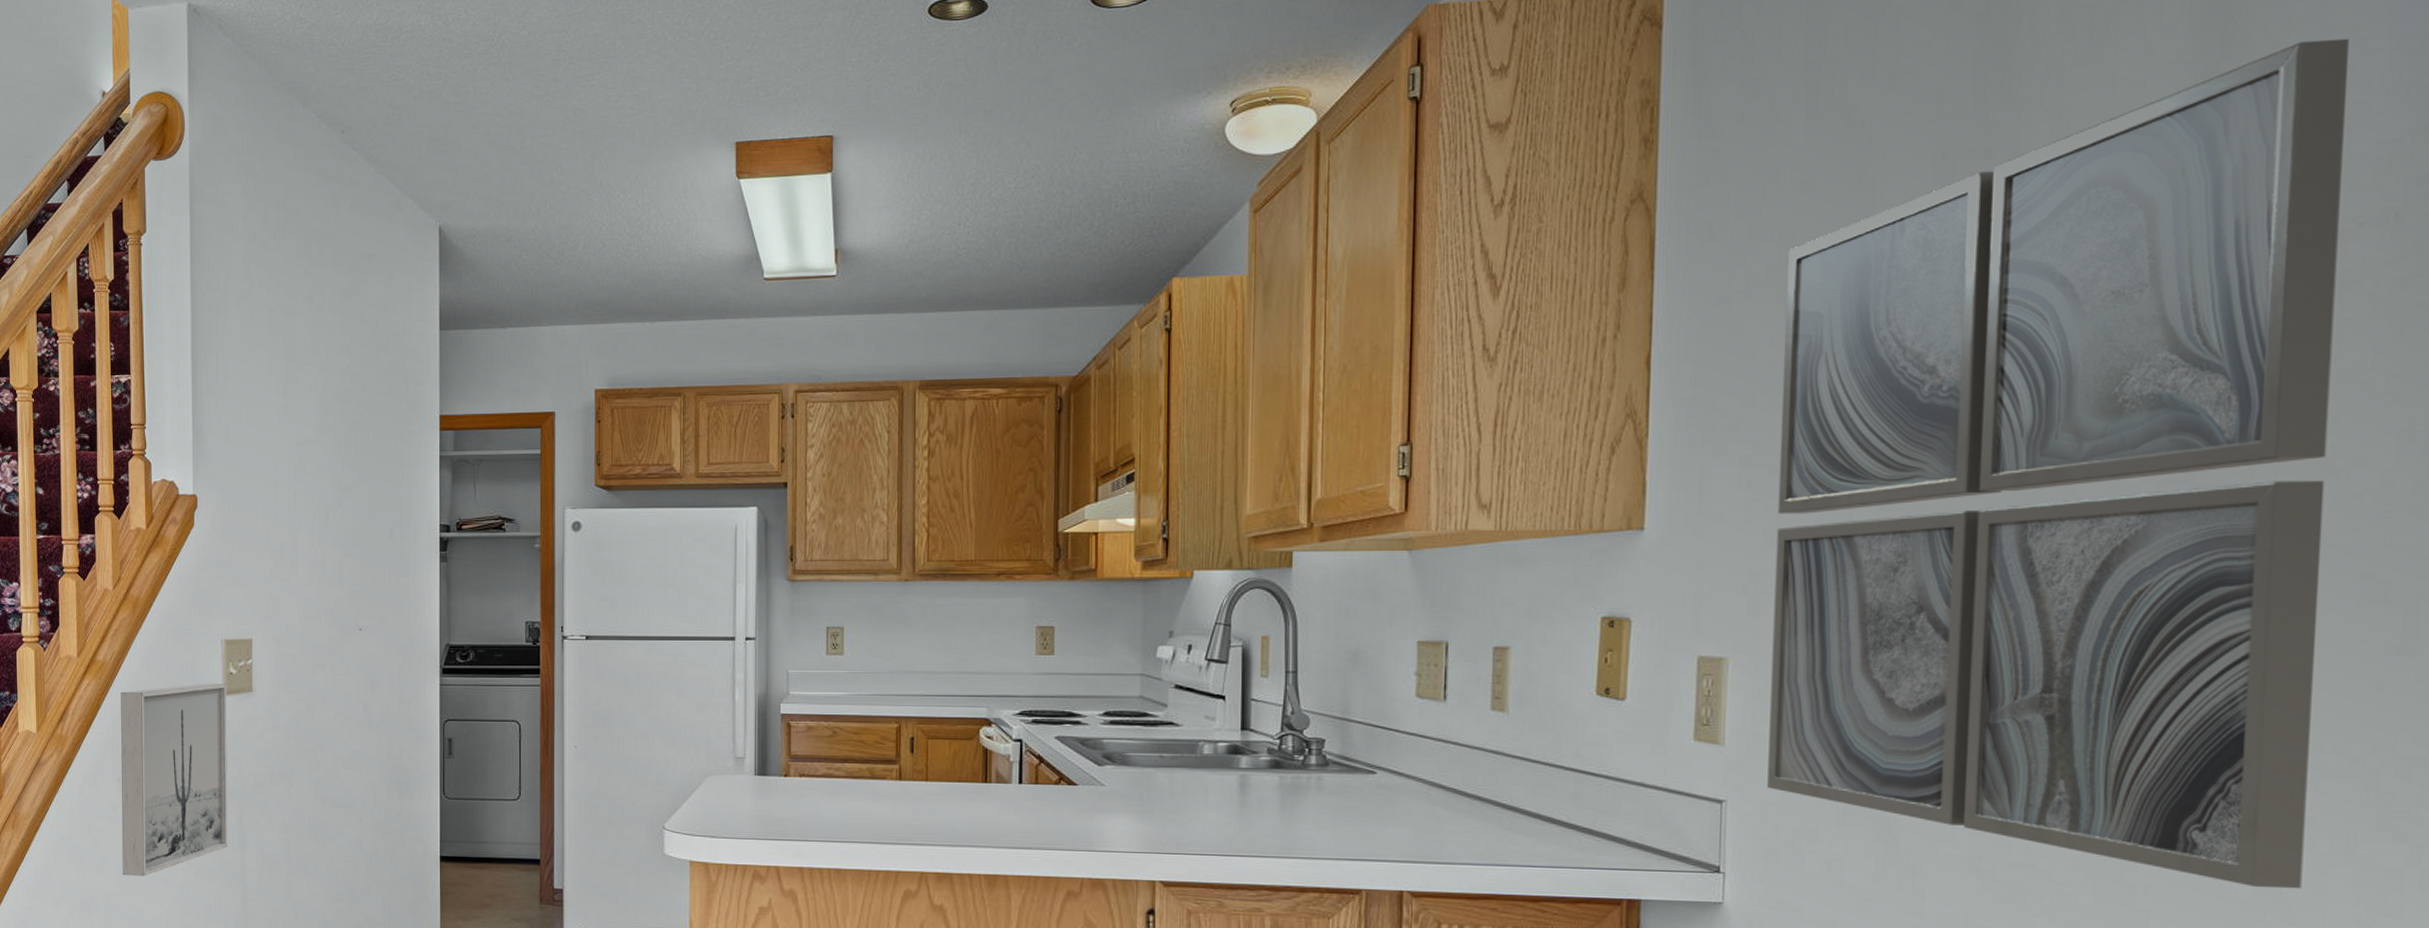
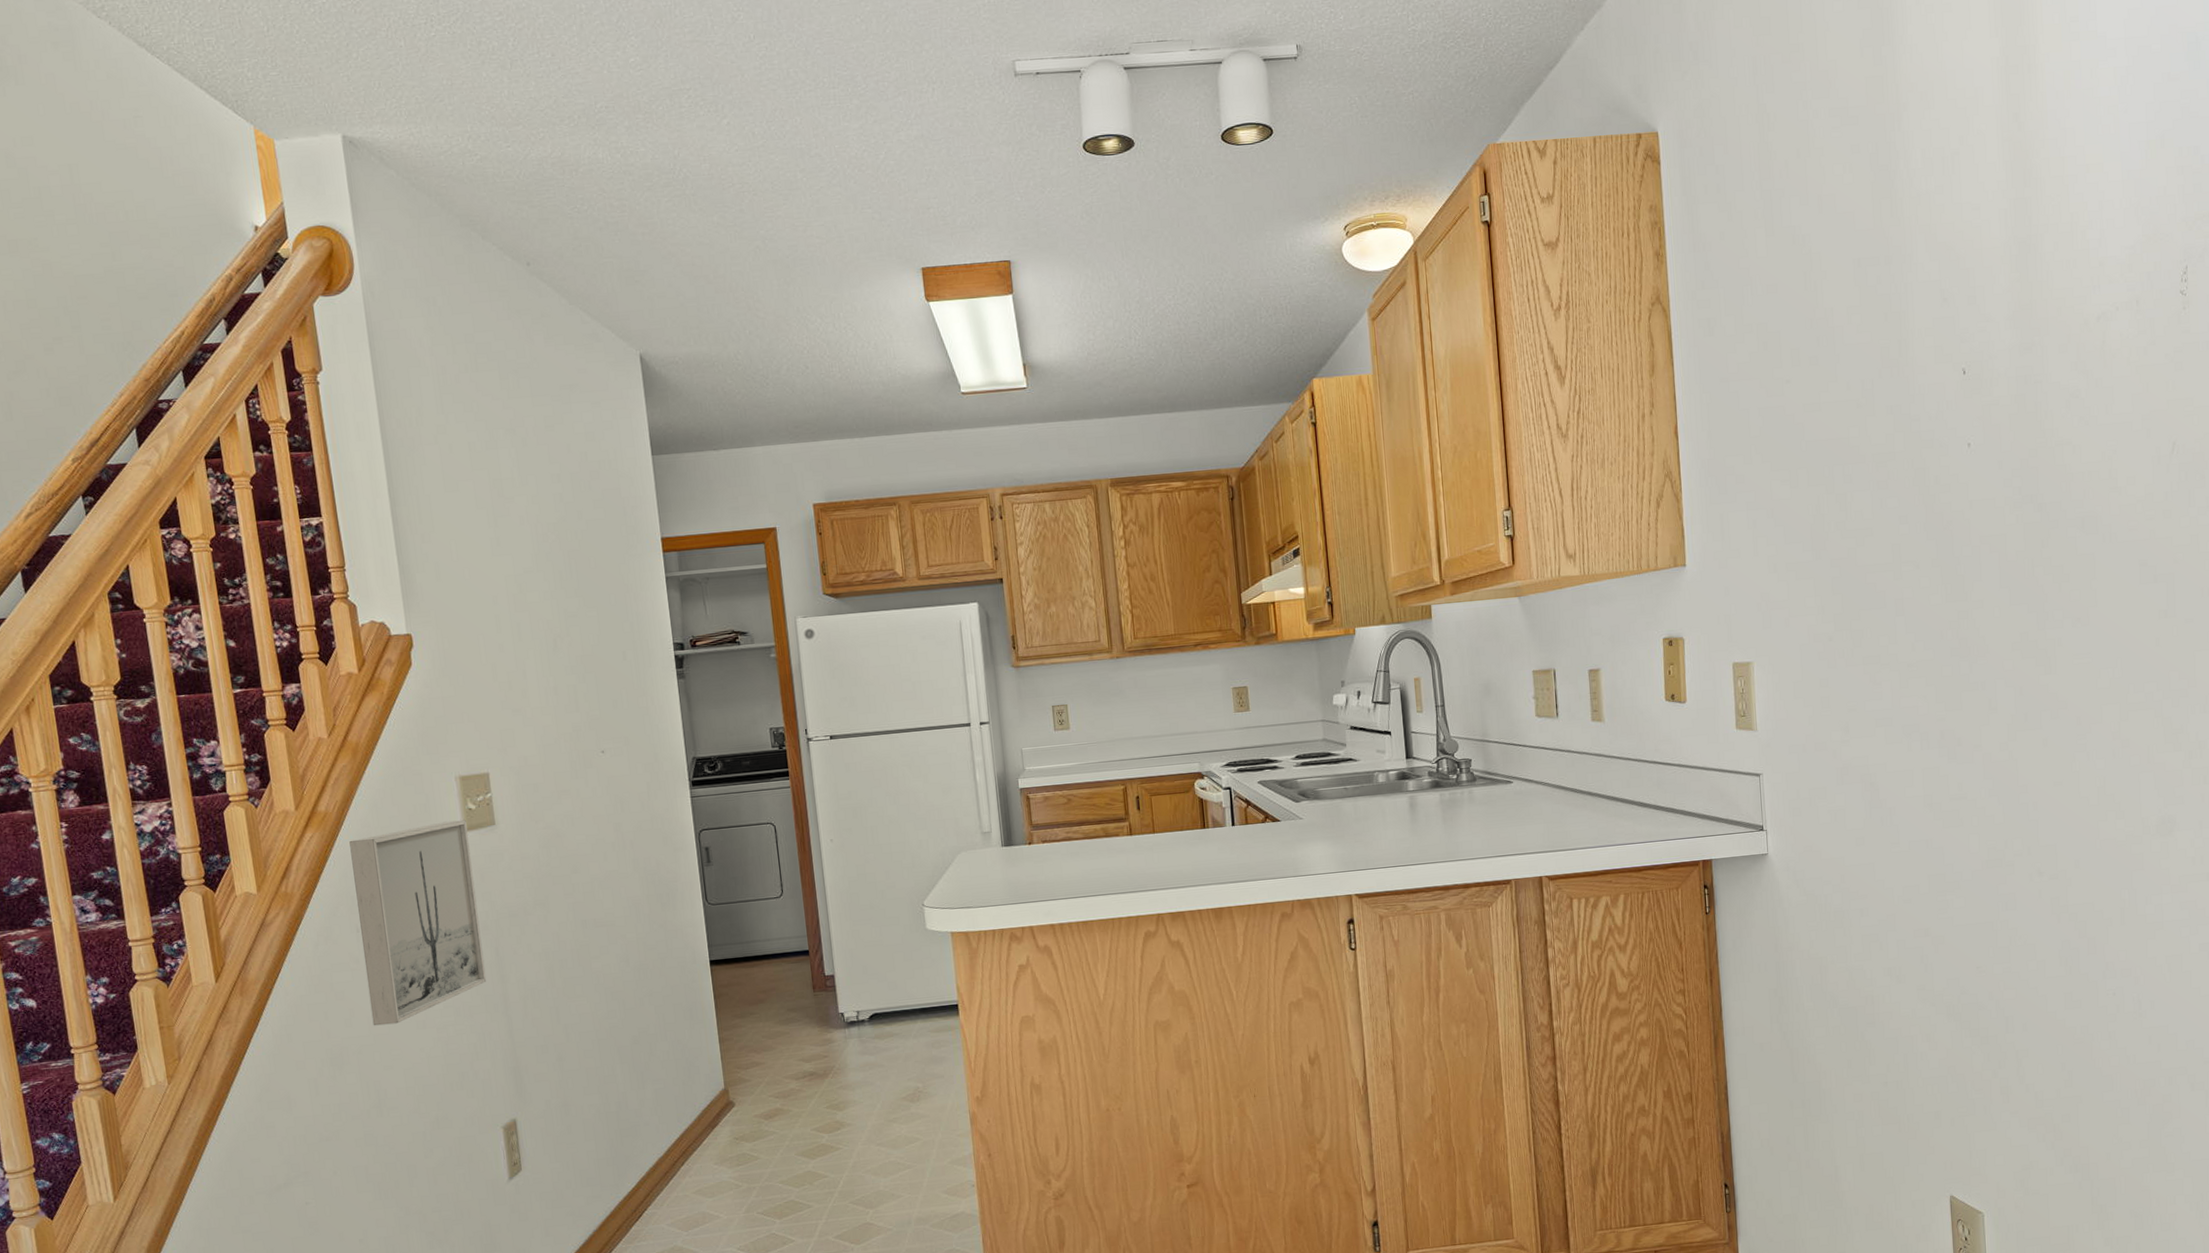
wall art: present [1767,38,2350,889] -> none [1764,172,2125,795]

